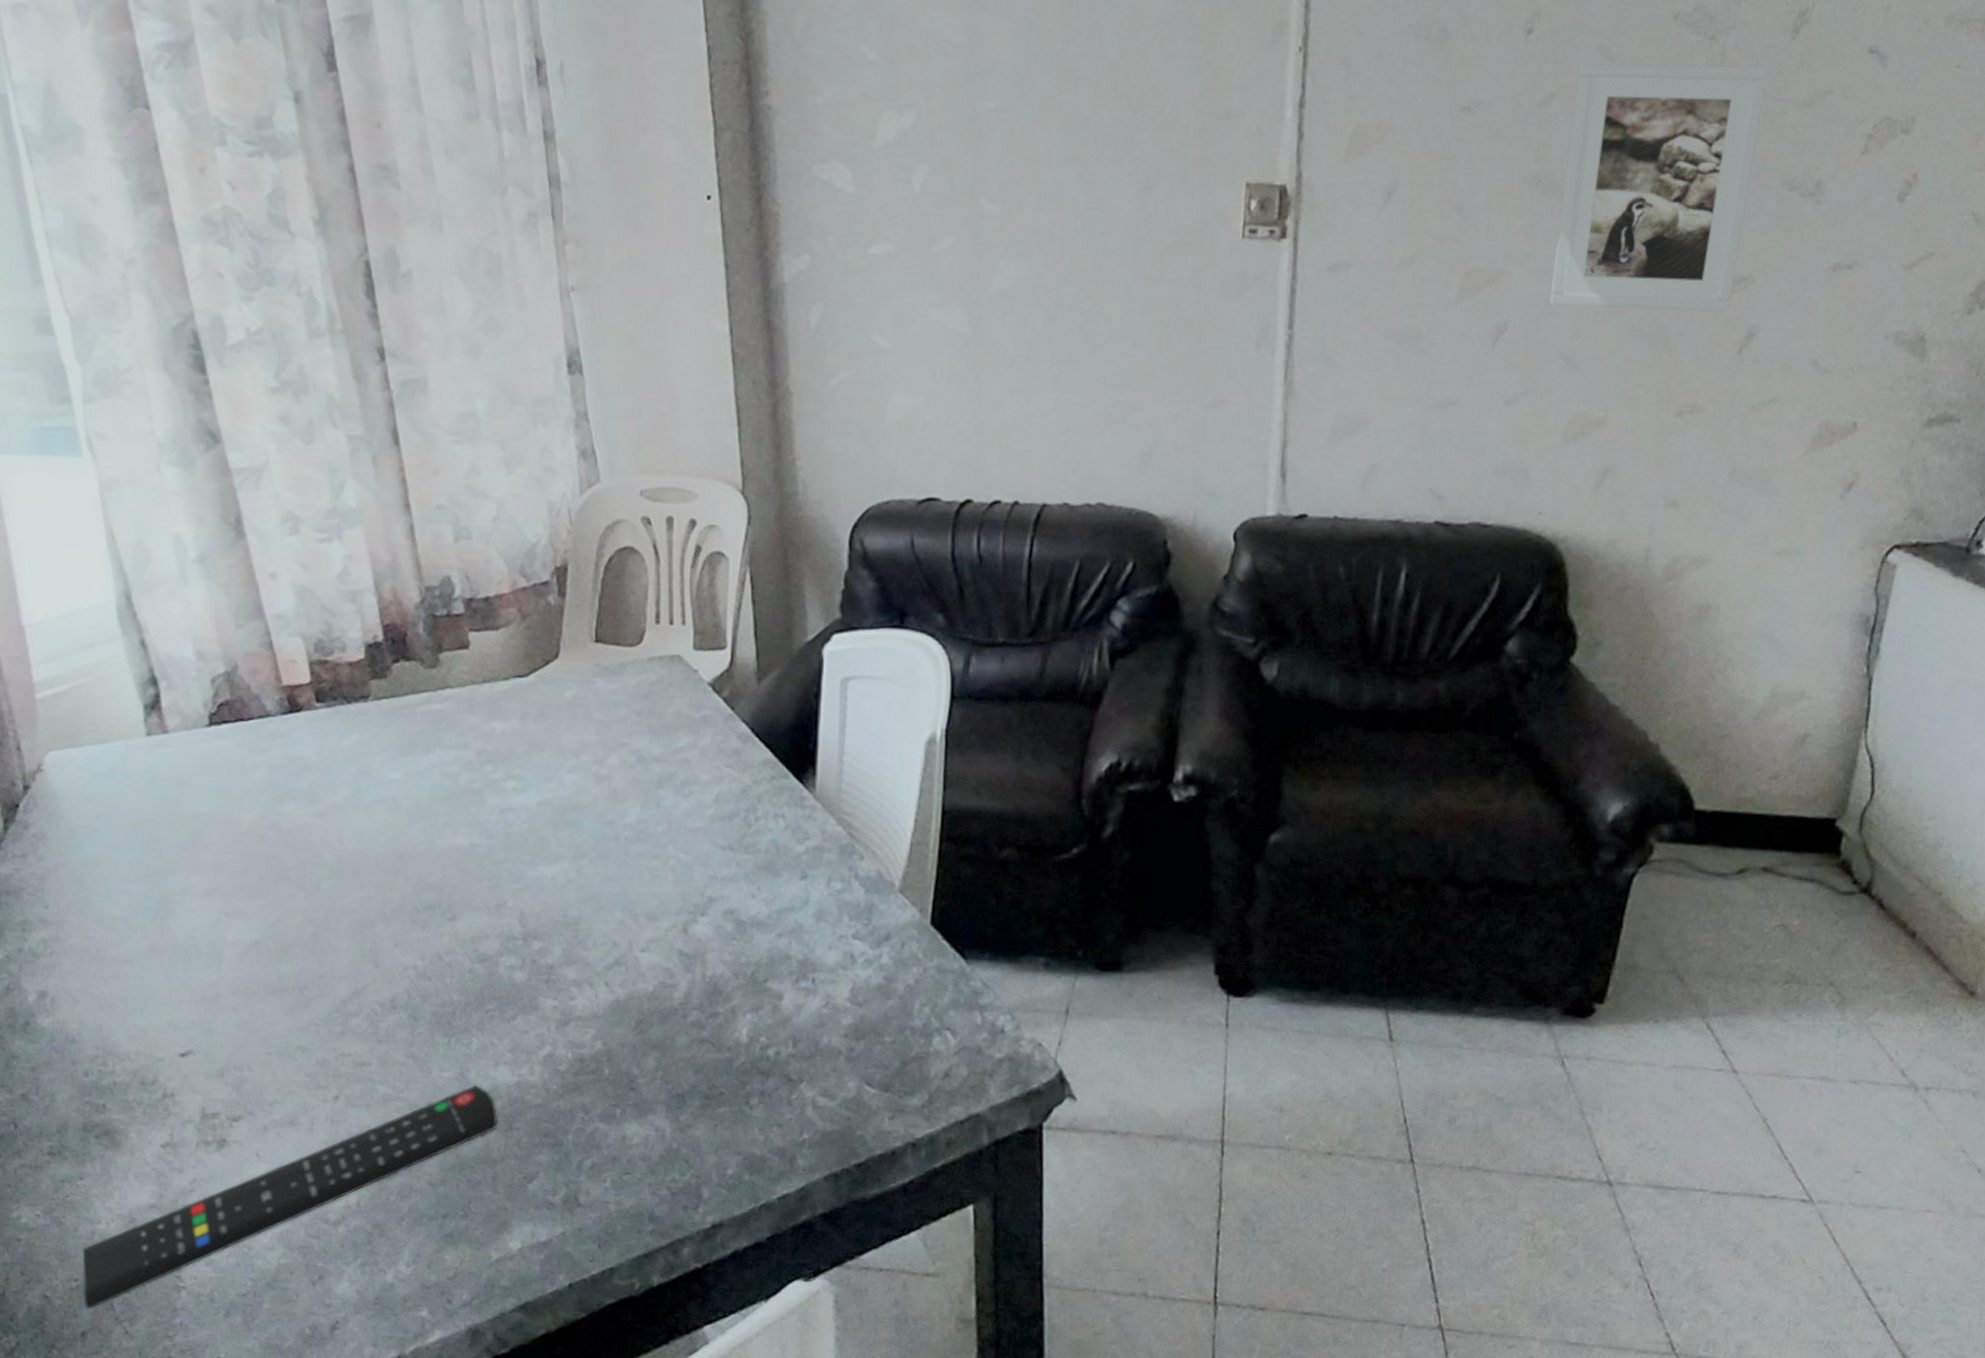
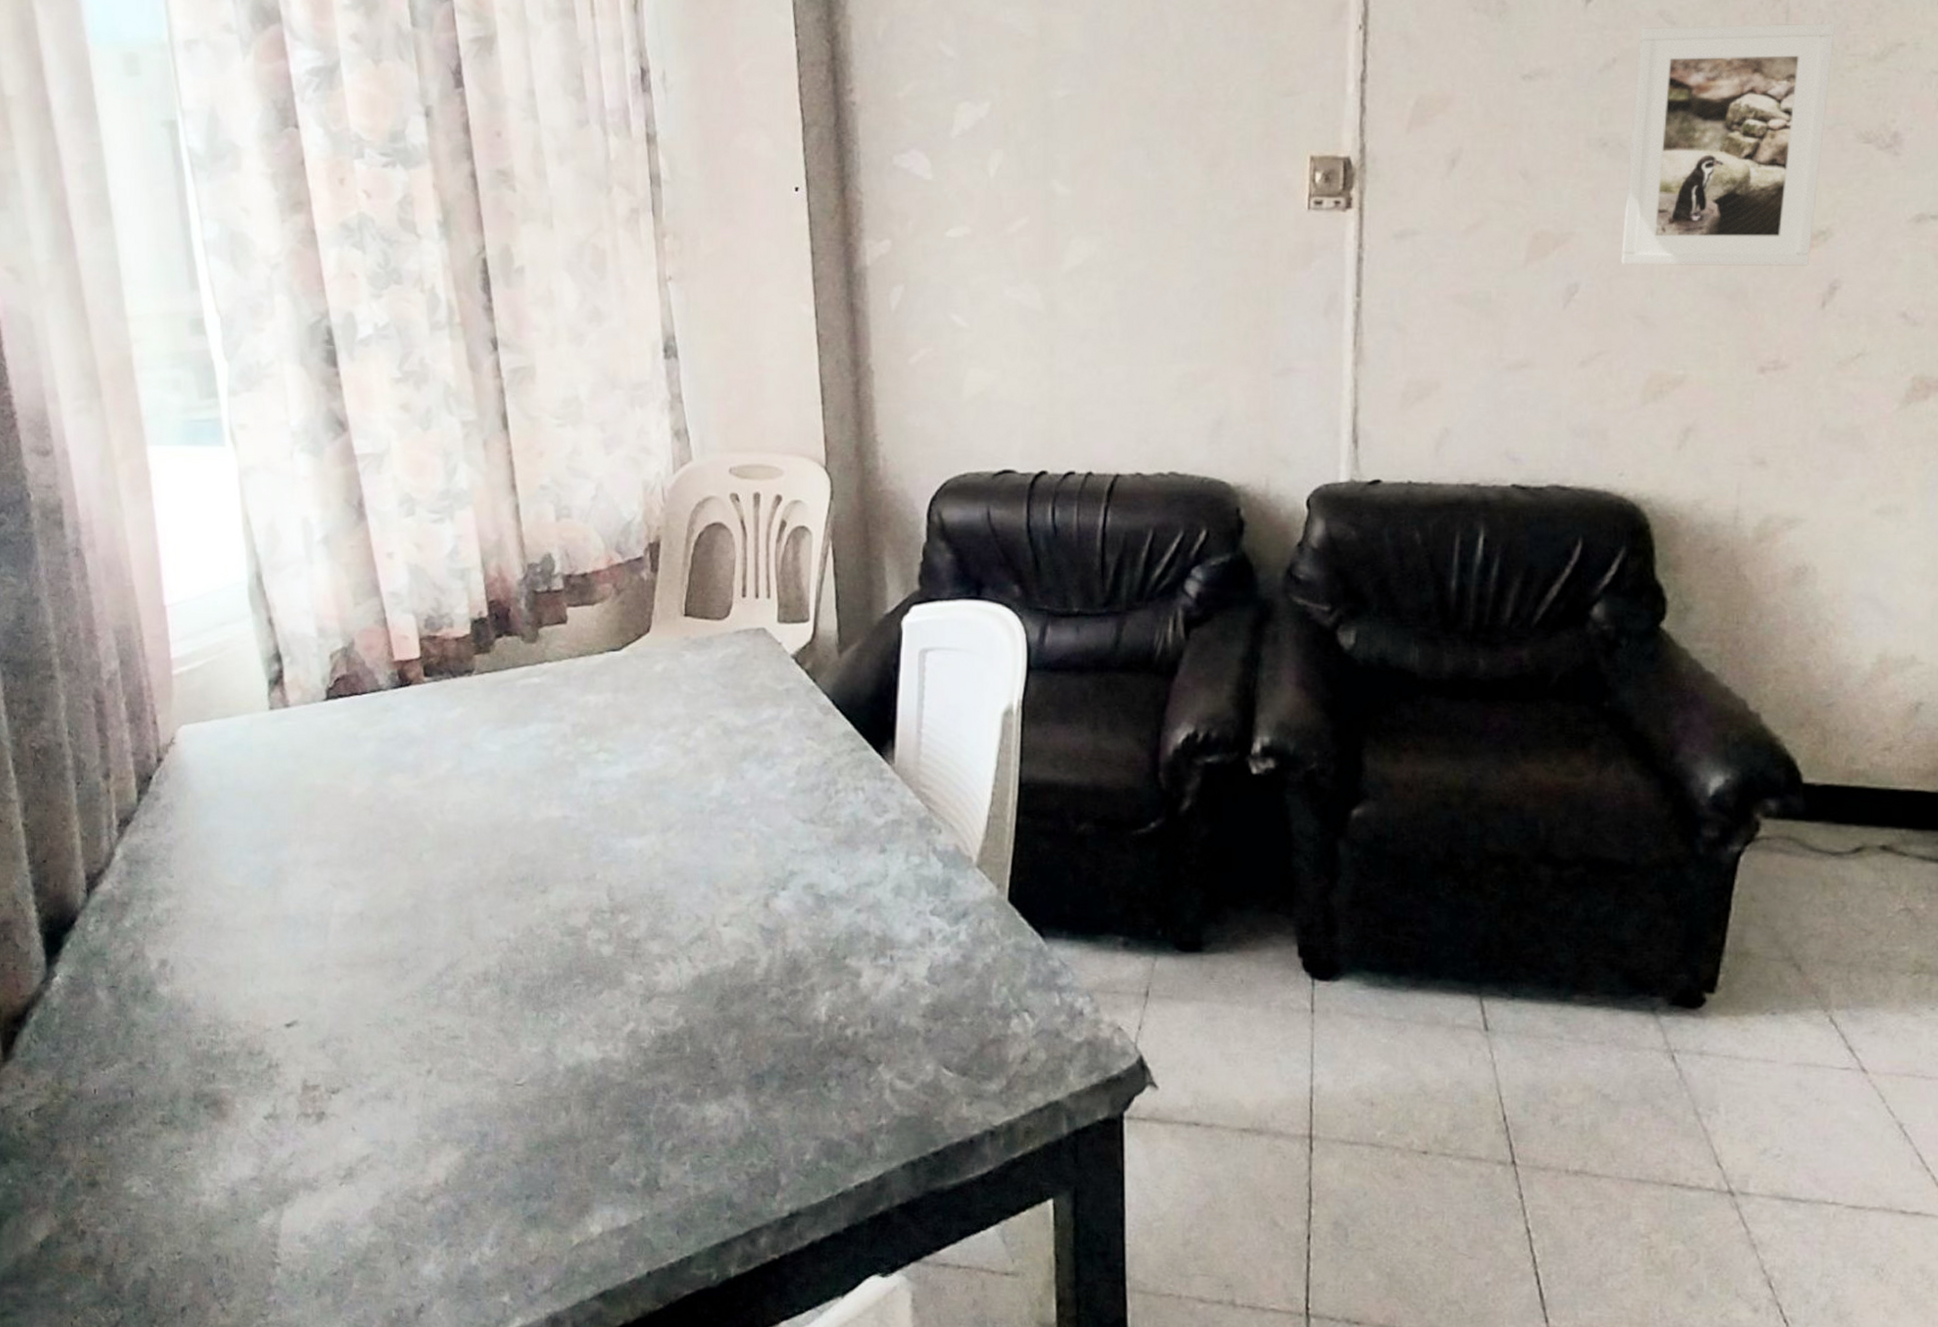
remote control: present [82,1085,499,1310] -> none [185,1061,583,1284]

